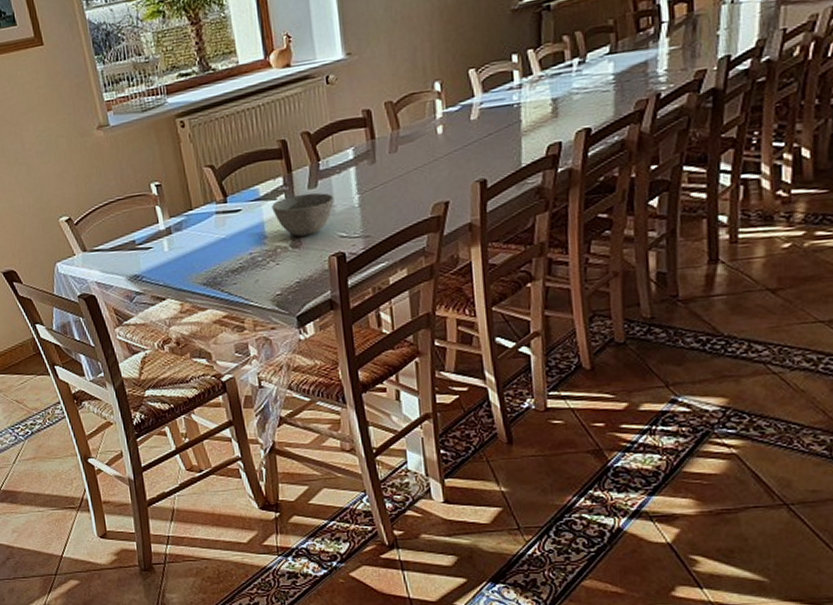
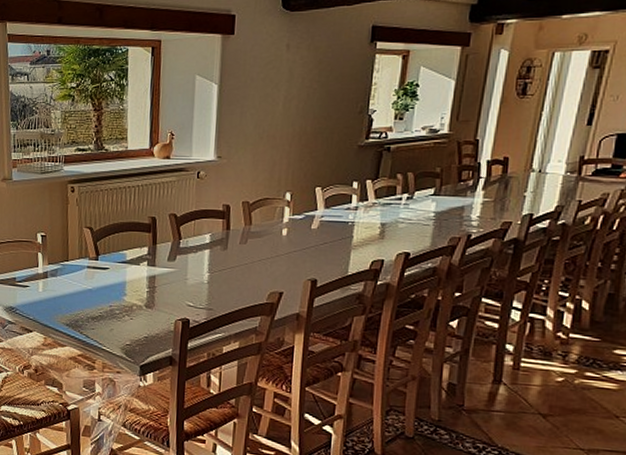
bowl: present [272,192,334,237] -> none [135,264,188,300]

